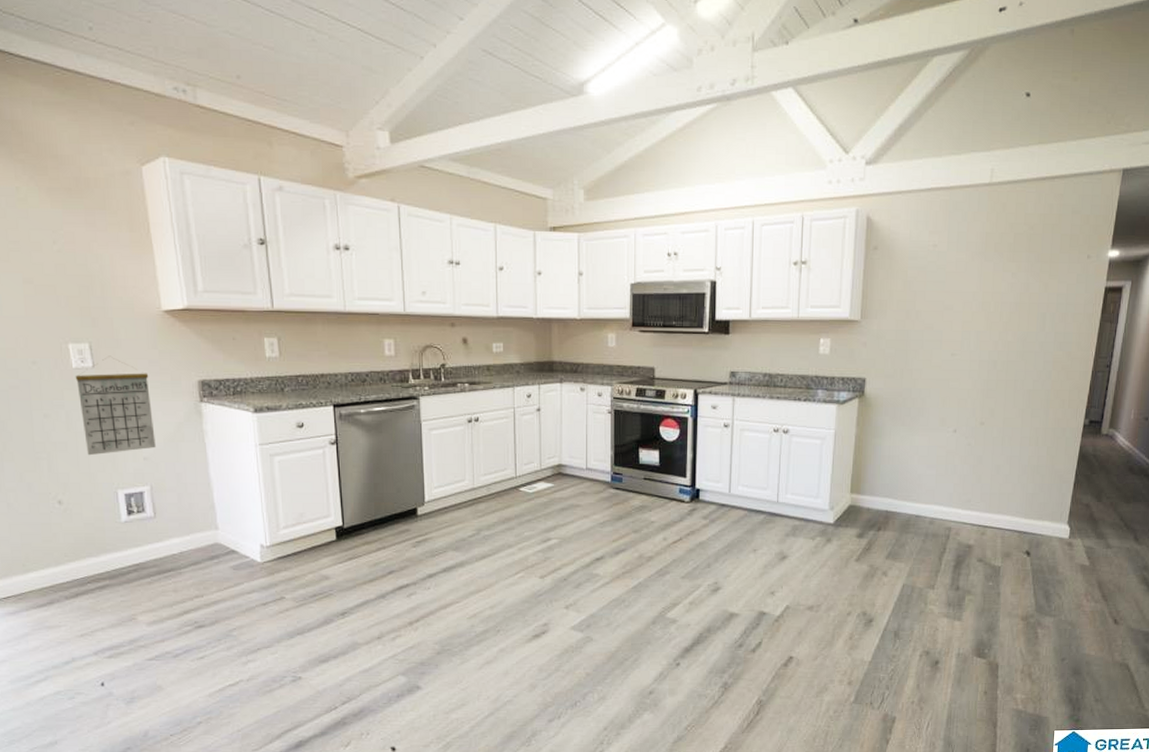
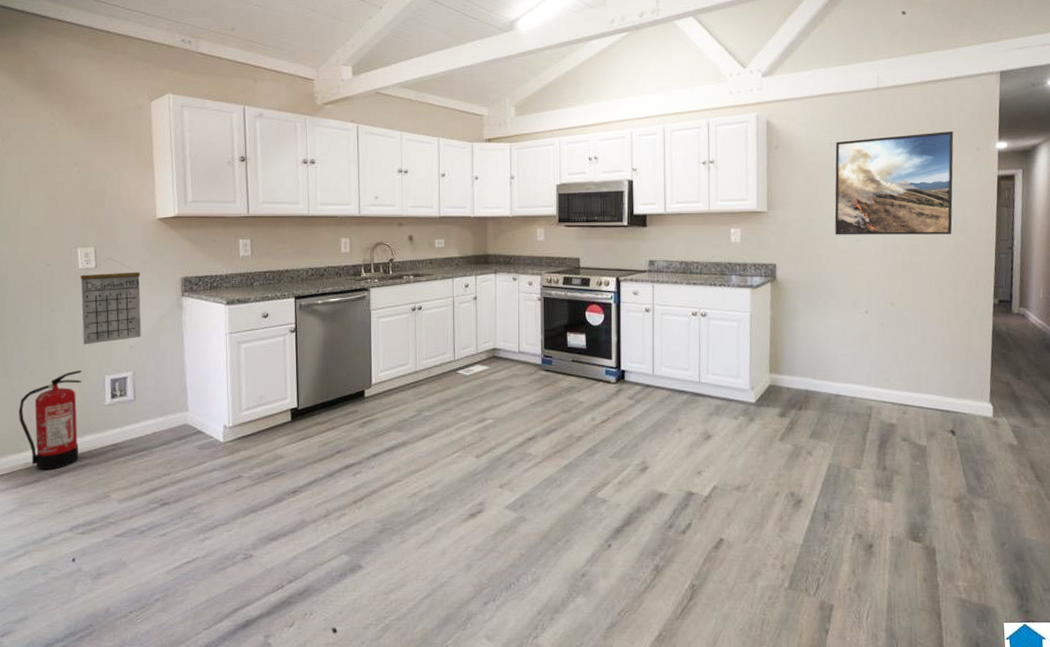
fire extinguisher: none [19,484,97,592] -> present [19,370,81,471]
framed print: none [930,235,1065,350] -> present [834,130,954,235]

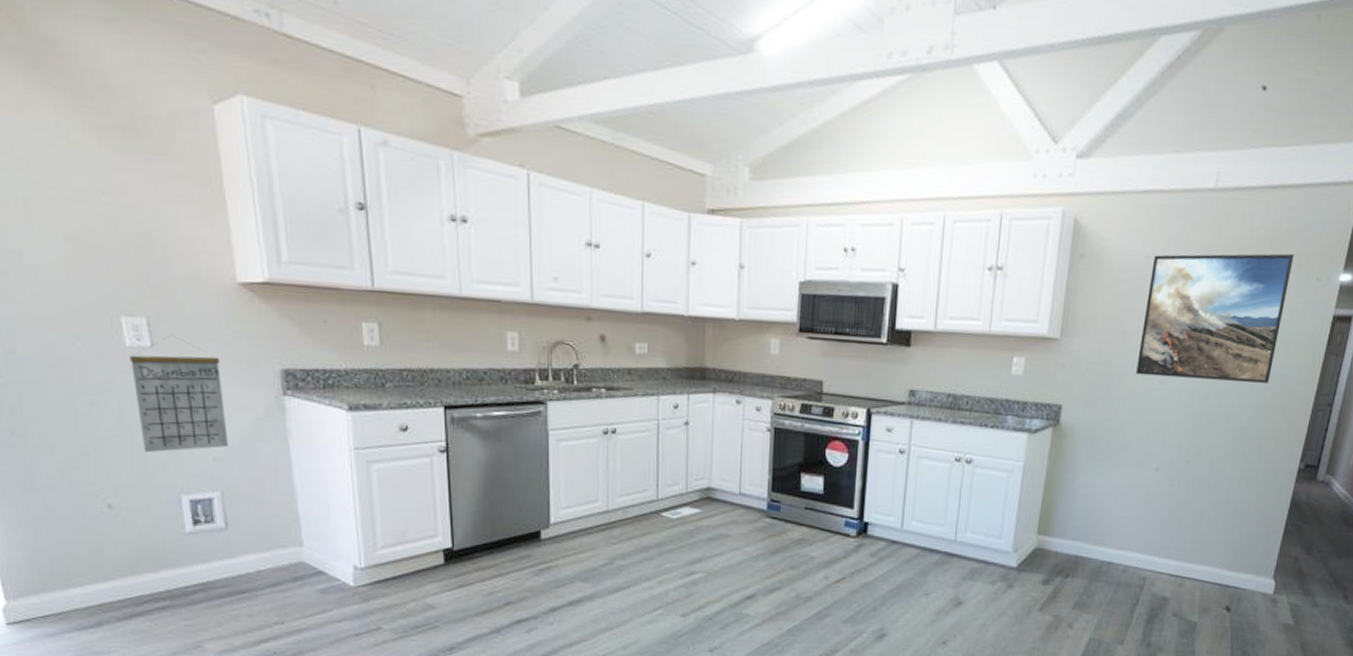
fire extinguisher: present [19,370,81,471] -> none [59,486,155,613]

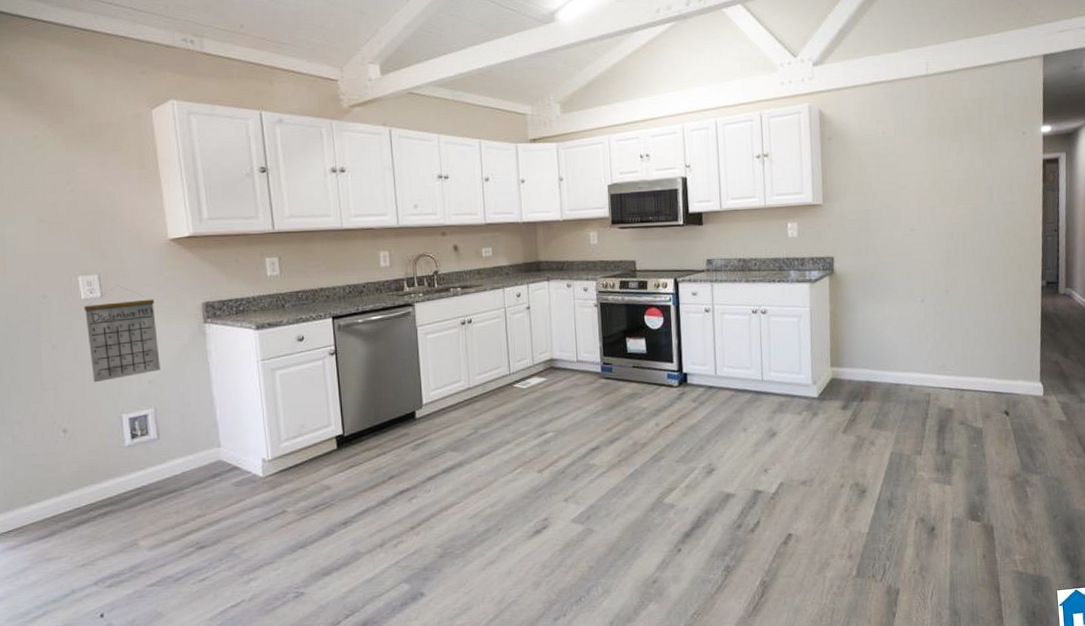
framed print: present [1136,253,1294,383] -> none [887,116,1002,225]

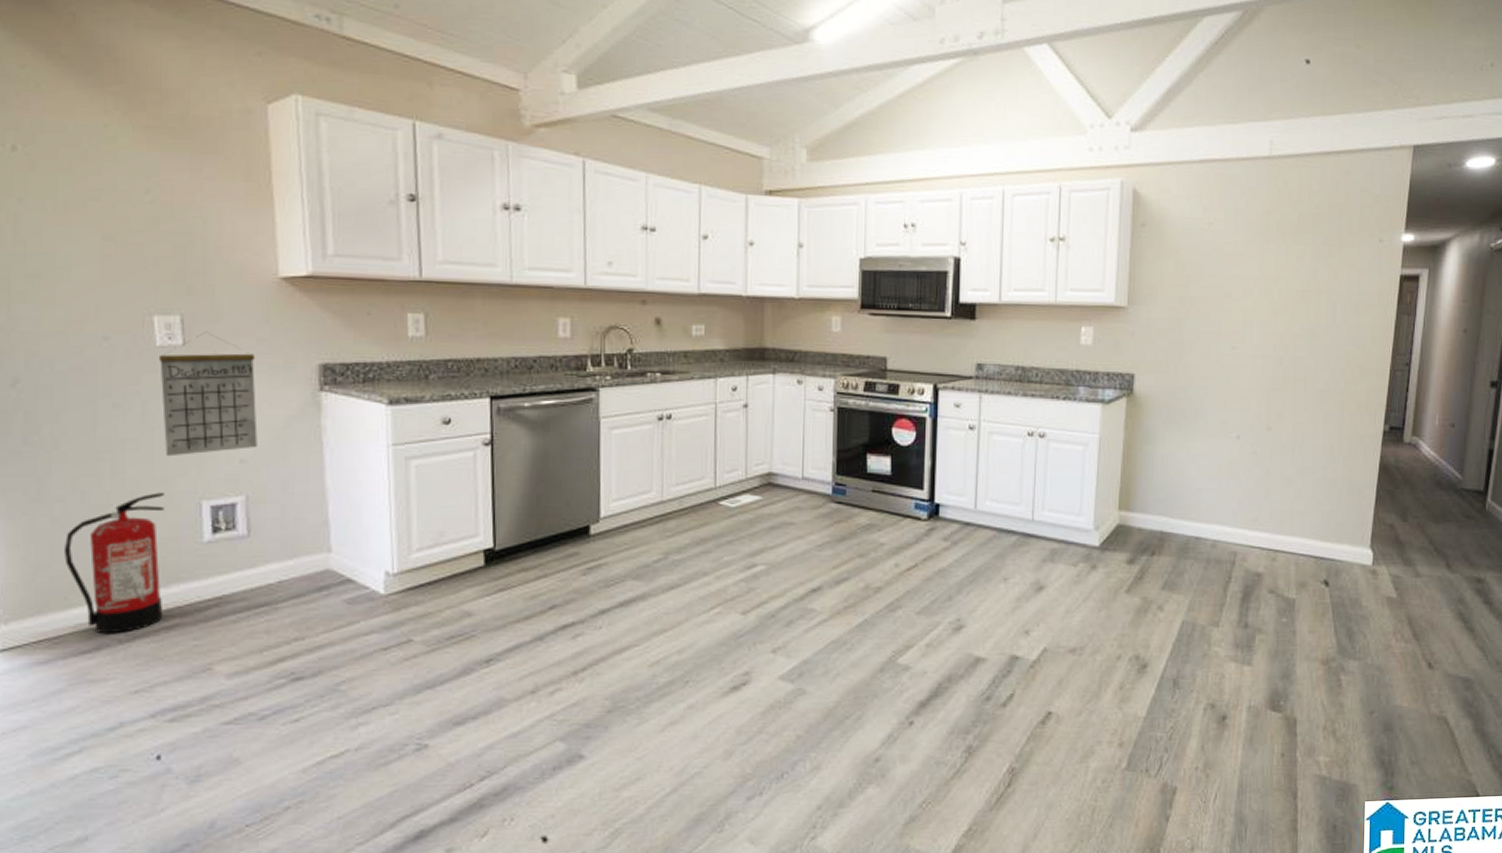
fire extinguisher: none [23,410,99,523] -> present [64,493,164,635]

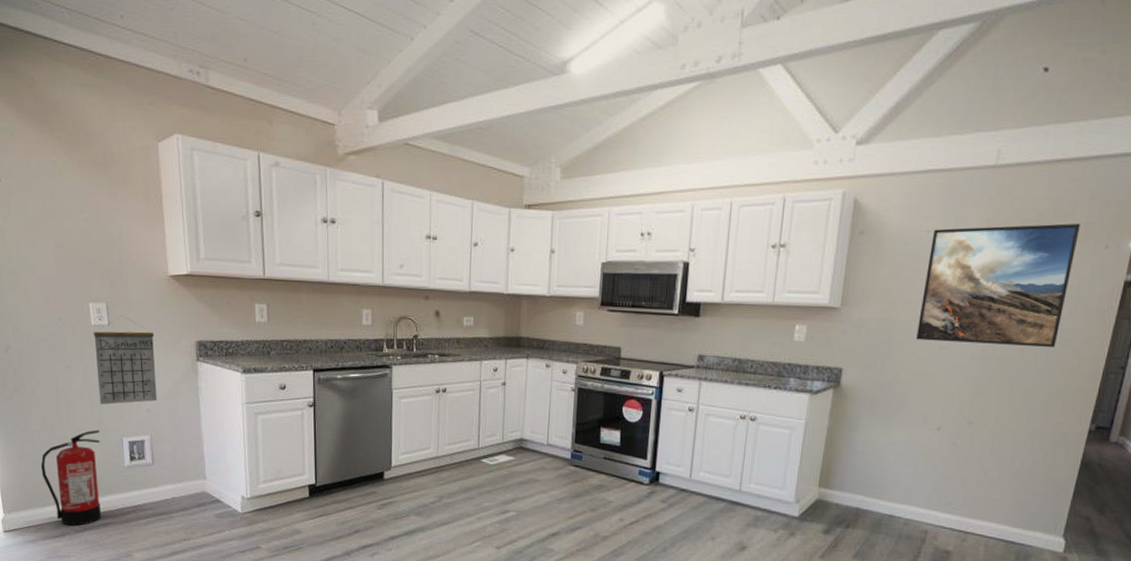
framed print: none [1208,216,1354,345] -> present [916,223,1080,347]

